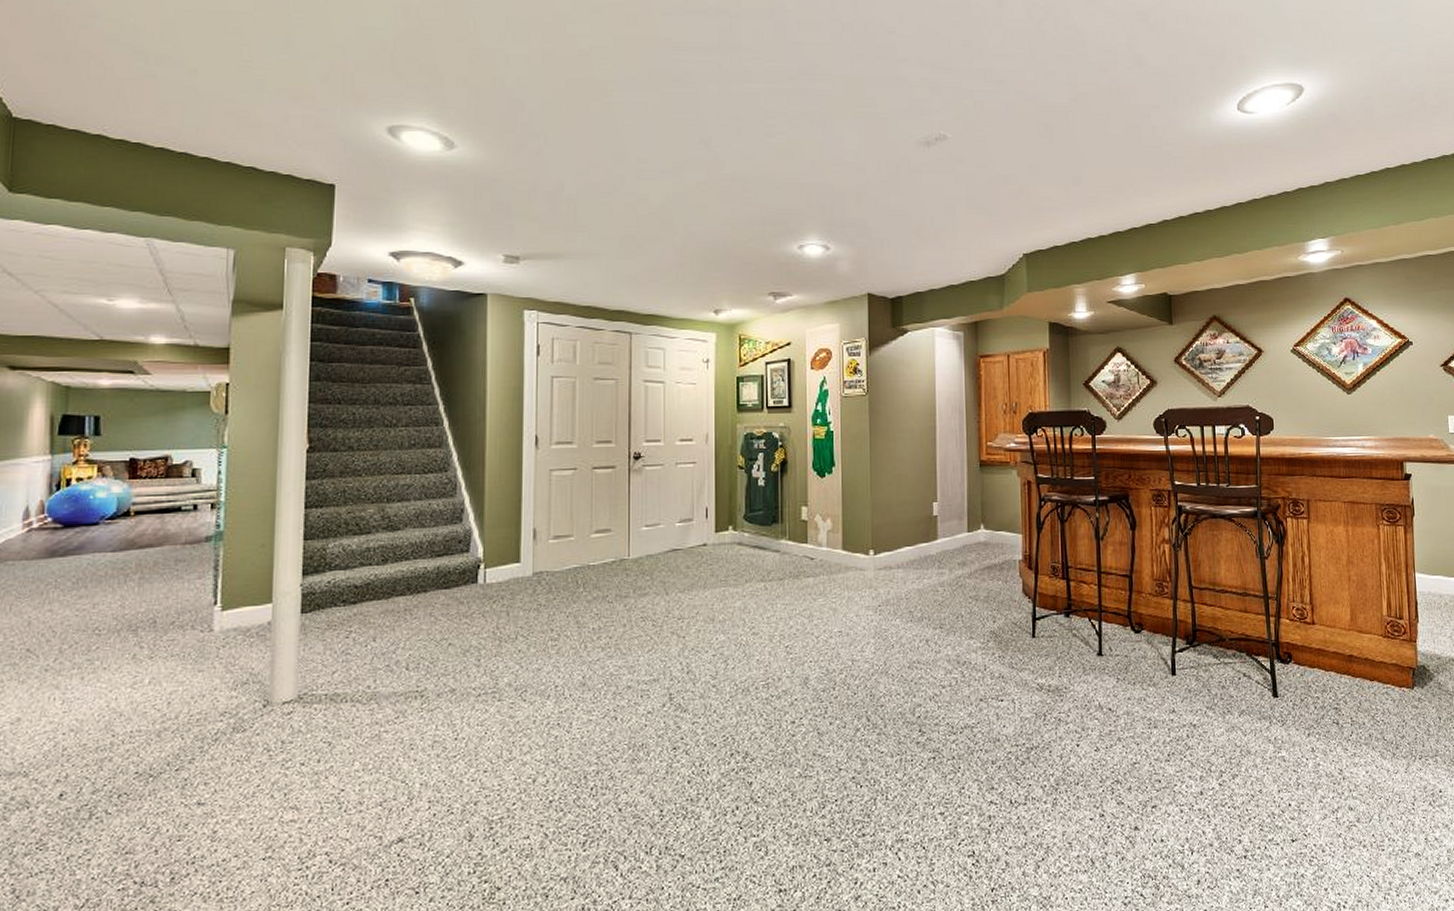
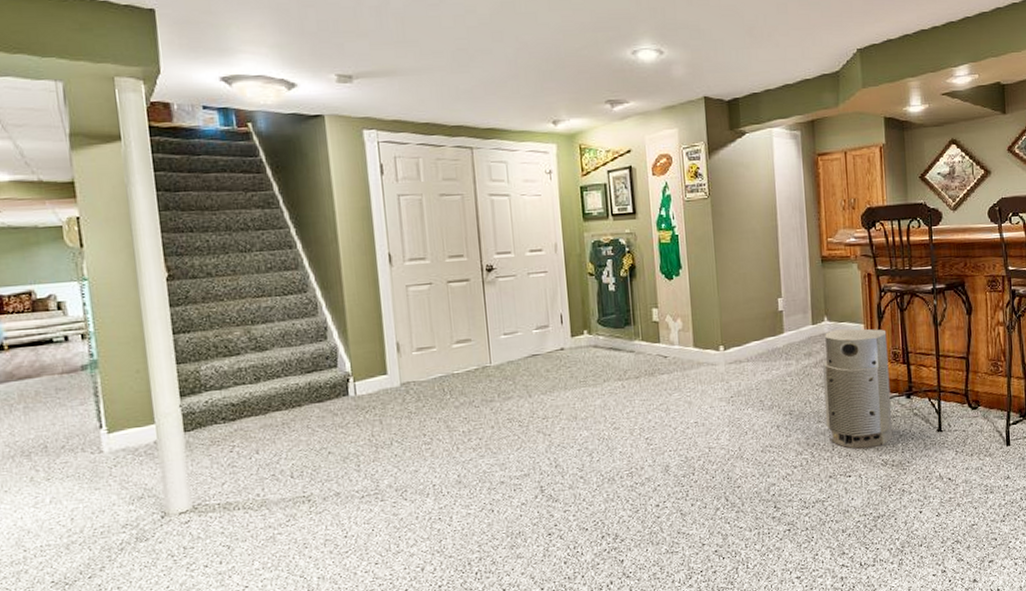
air purifier: none [977,538,1050,670] -> present [822,328,893,449]

